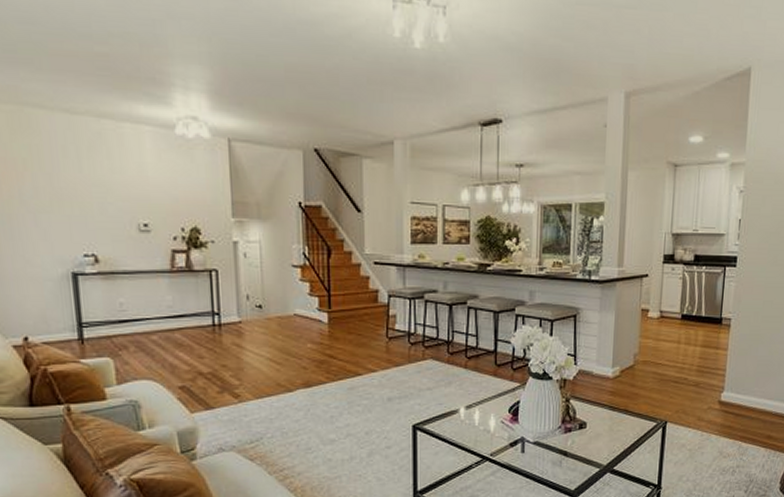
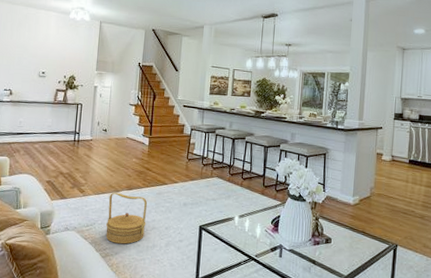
basket: none [278,393,337,461] -> present [105,192,148,244]

